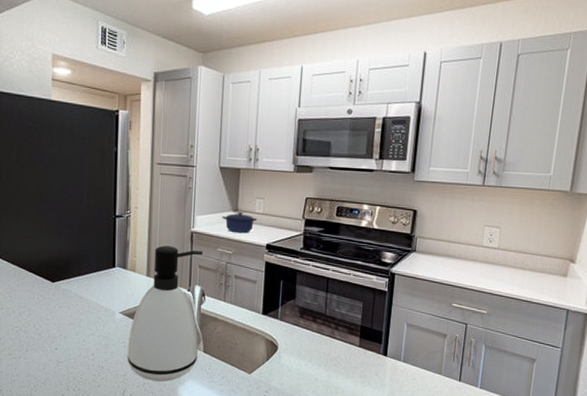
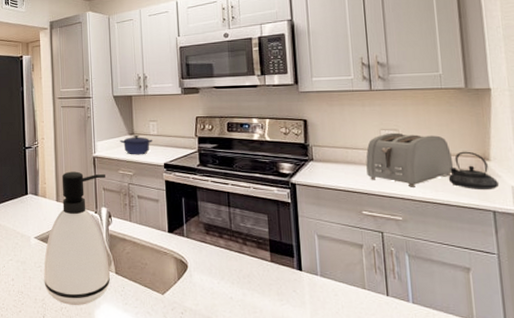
toaster: none [463,229,544,284] -> present [366,132,454,187]
teapot: none [535,252,579,291] -> present [448,151,500,191]

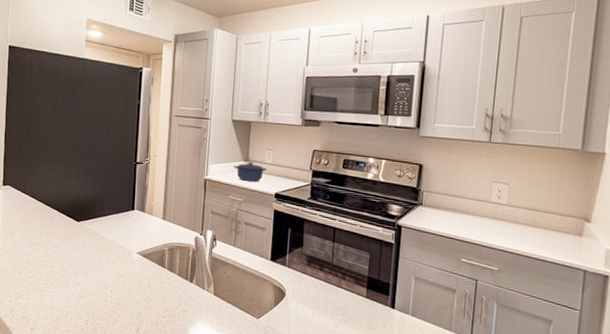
soap dispenser: present [43,171,110,305] -> none [142,191,216,322]
toaster: present [366,132,454,187] -> none [472,186,556,241]
teapot: present [448,151,500,191] -> none [548,211,595,251]

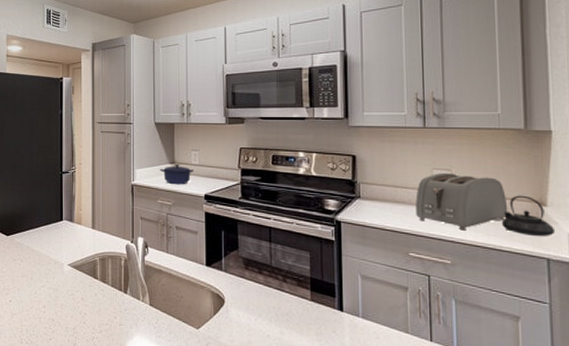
toaster: none [472,186,556,241] -> present [415,172,508,231]
teapot: none [548,211,595,251] -> present [501,195,556,237]

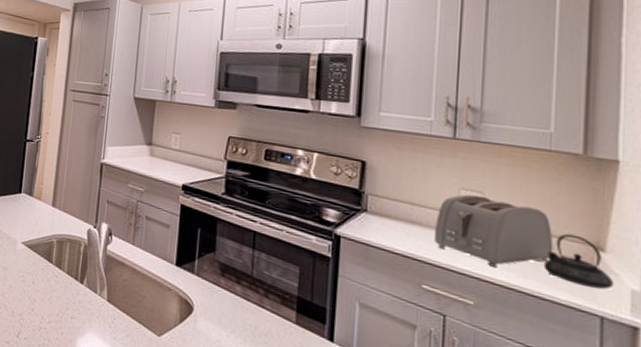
cooking pot: present [160,163,195,185] -> none [134,145,174,171]

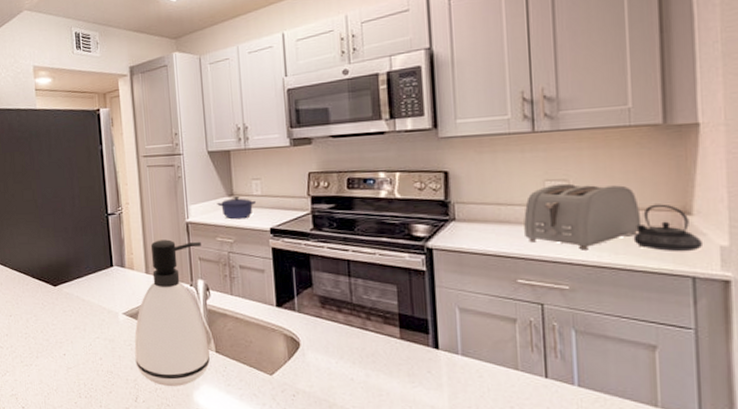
soap dispenser: none [25,175,113,330] -> present [134,239,210,386]
cooking pot: none [134,145,174,171] -> present [217,195,257,220]

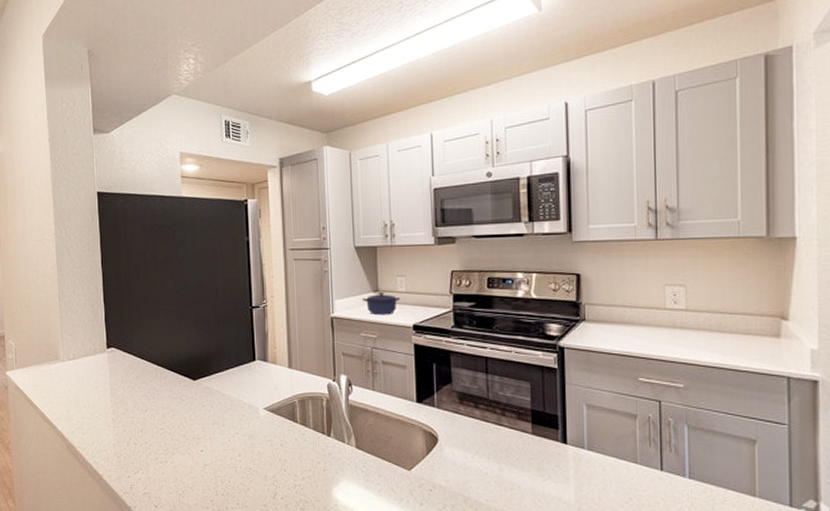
soap dispenser: present [134,239,210,386] -> none [274,334,350,482]
toaster: present [524,183,642,250] -> none [646,288,747,351]
teapot: present [633,204,704,252] -> none [739,309,797,354]

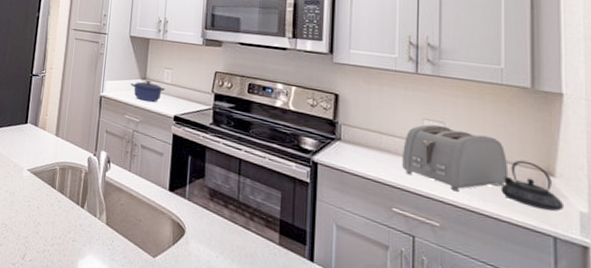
toaster: none [646,288,747,351] -> present [402,124,509,192]
teapot: none [739,309,797,354] -> present [500,160,565,212]

